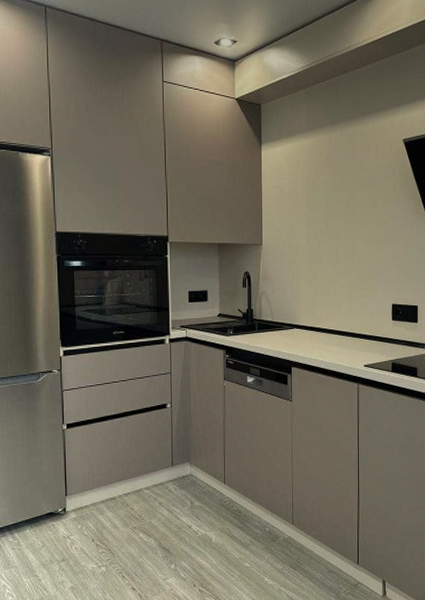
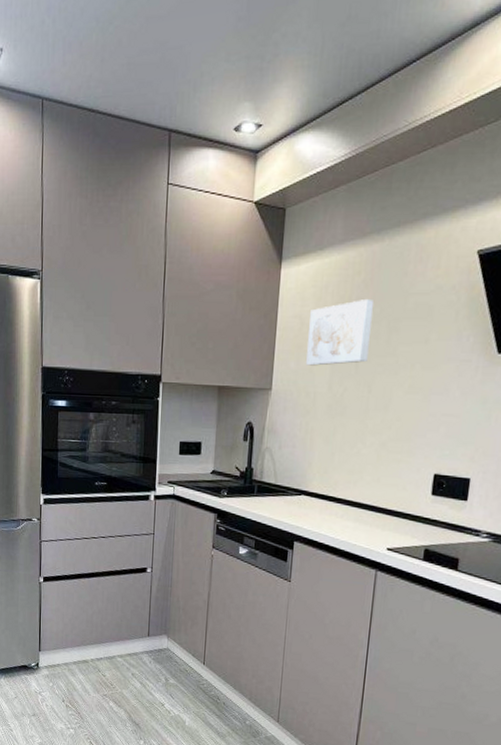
wall art: none [288,173,335,225] -> present [306,298,375,366]

